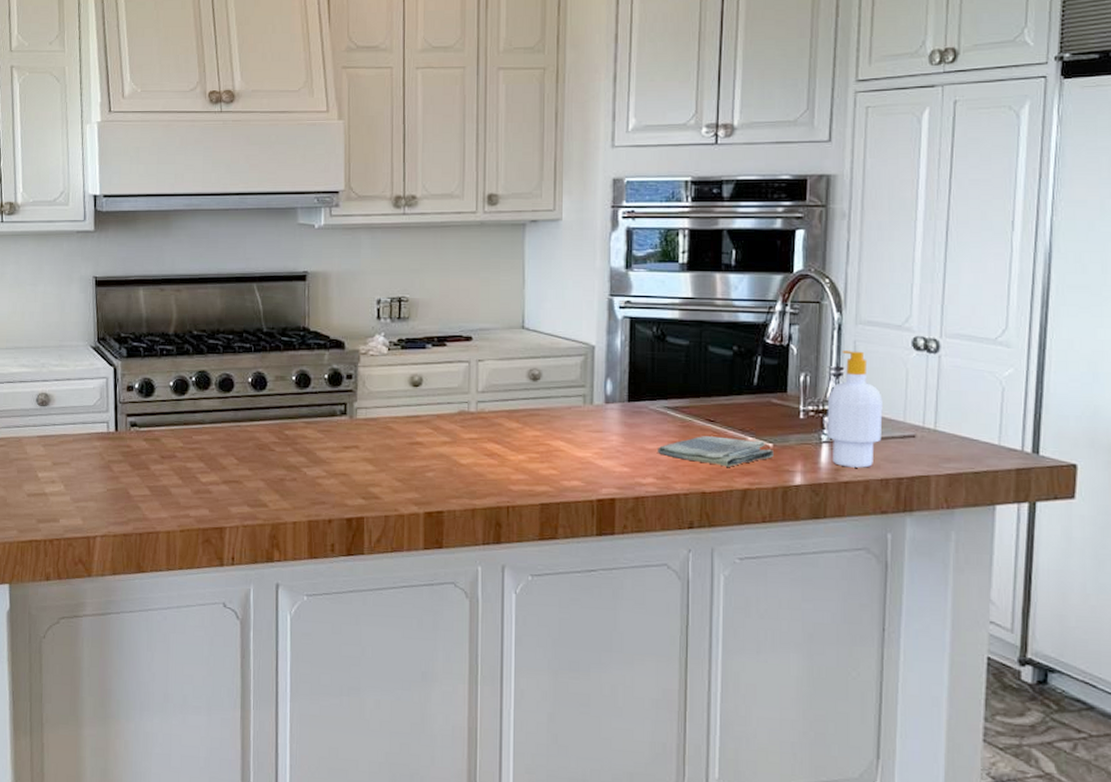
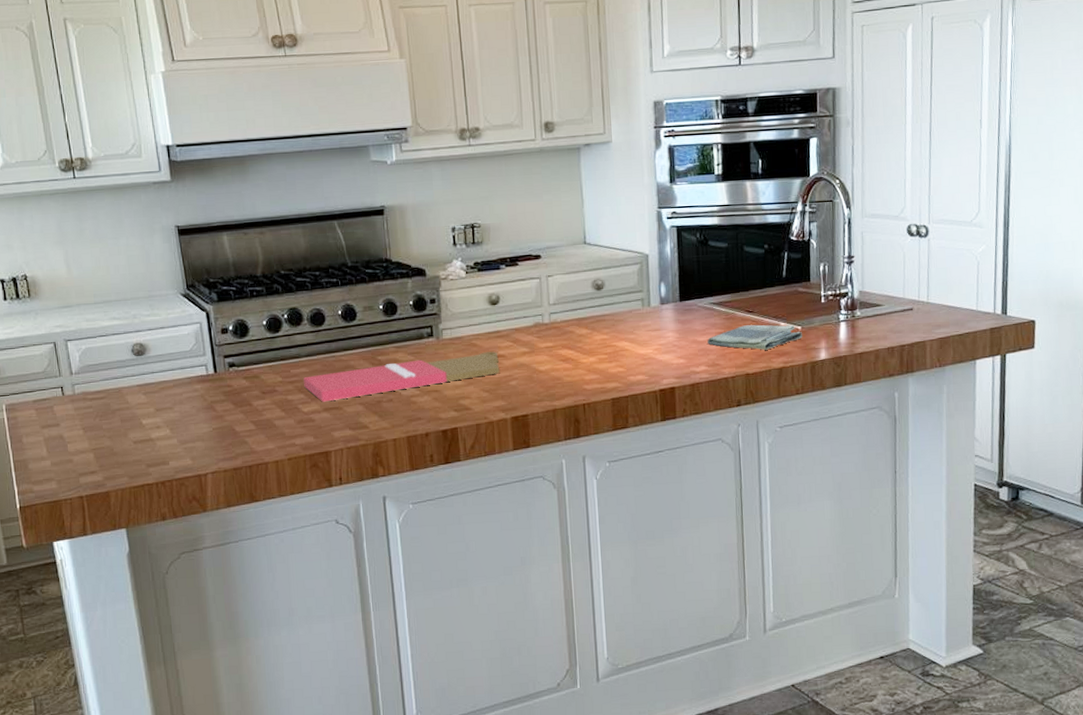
cutting board: none [205,437,416,474] -> present [303,351,500,402]
soap bottle: present [827,351,883,468] -> none [843,240,887,341]

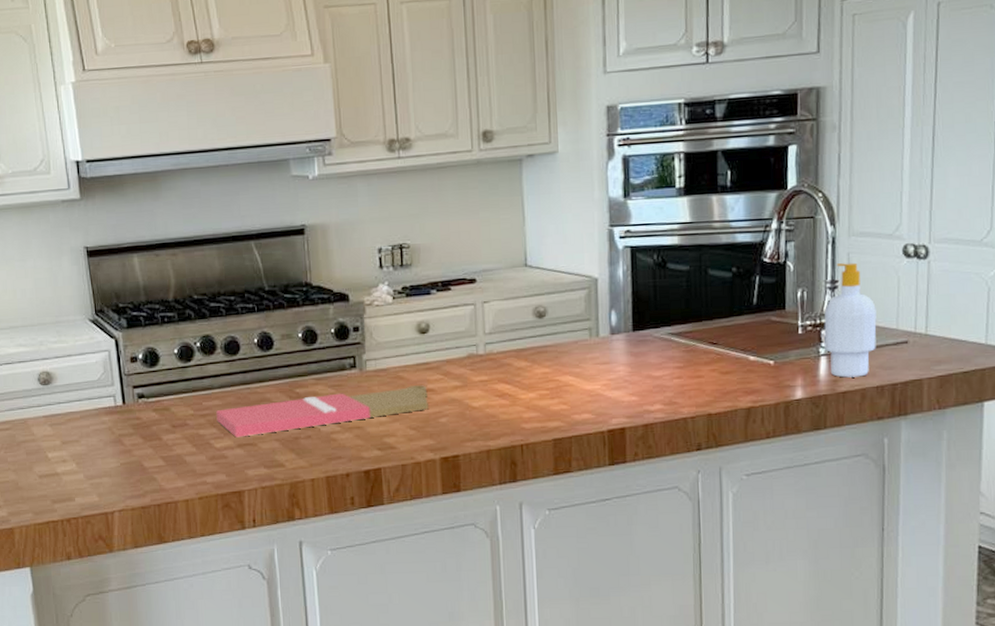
dish towel: present [707,324,802,350] -> none [664,358,775,387]
soap bottle: none [843,240,887,341] -> present [824,262,877,378]

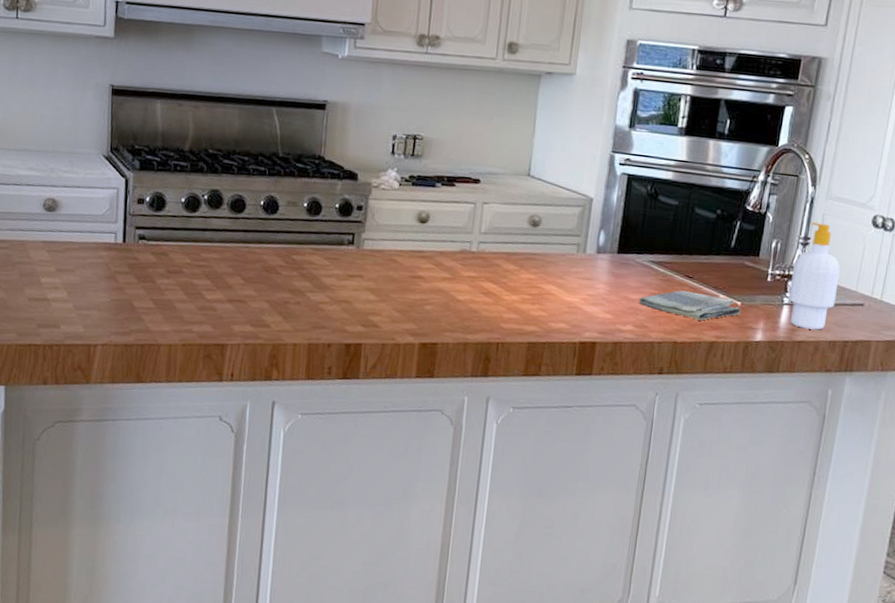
cutting board: present [216,385,428,438] -> none [212,263,418,296]
dish towel: none [664,358,775,387] -> present [639,290,741,321]

